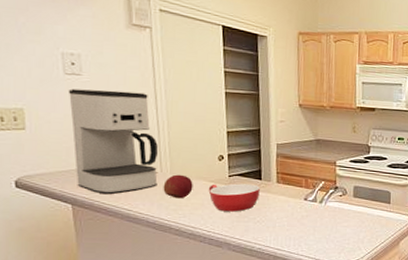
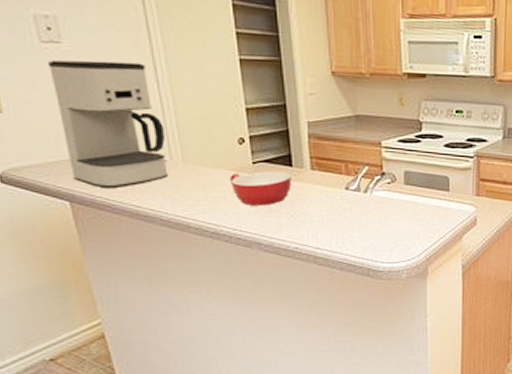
apple: present [163,174,193,199] -> none [175,162,211,192]

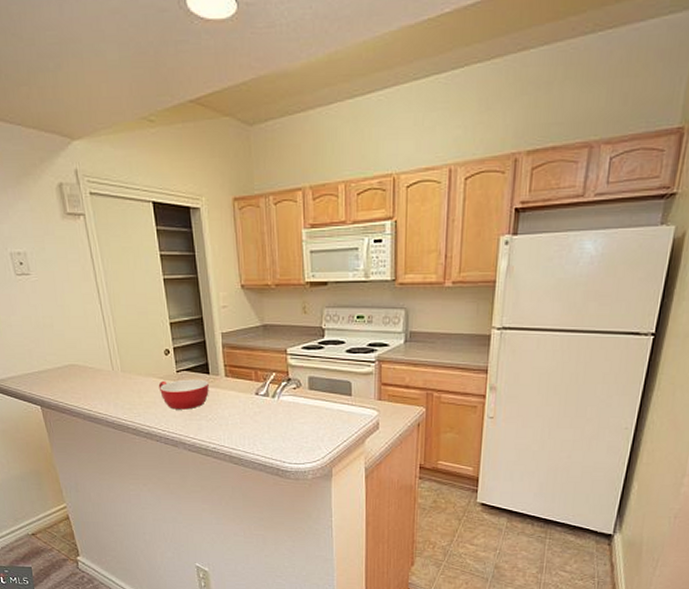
coffee maker: present [47,60,168,189] -> none [21,287,111,395]

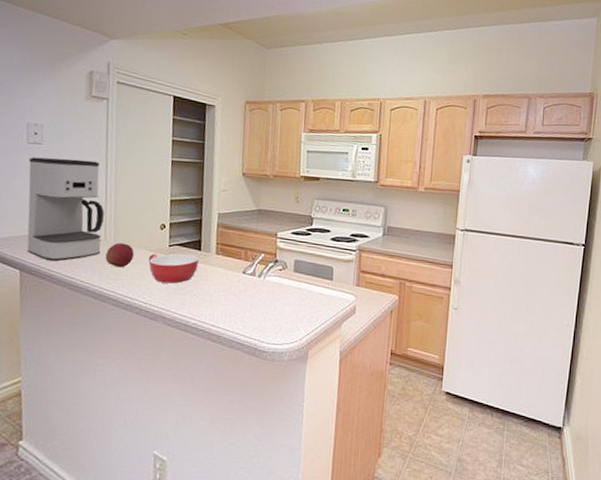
coffee maker: none [21,287,111,395] -> present [27,157,105,261]
apple: none [116,372,144,397] -> present [105,242,134,268]

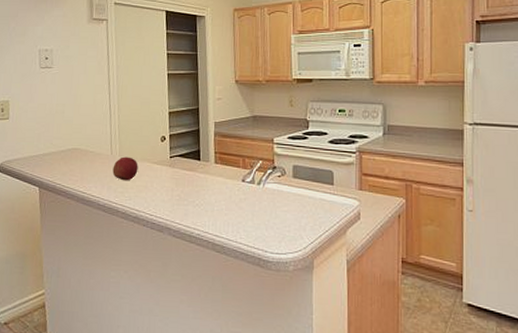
coffee maker: present [27,157,105,261] -> none [41,79,109,178]
bowl: present [148,253,199,284] -> none [151,164,199,195]

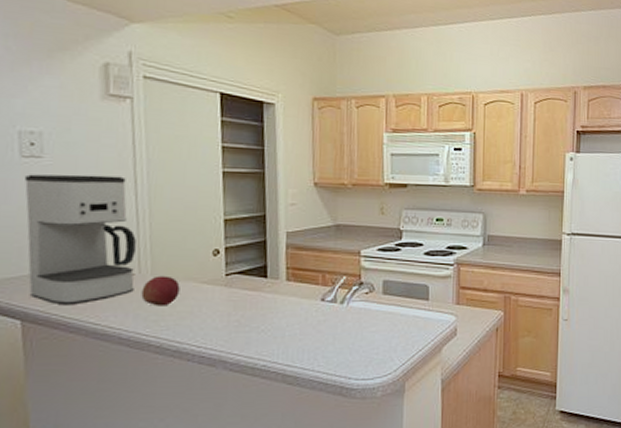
coffee maker: none [41,79,109,178] -> present [24,174,136,306]

